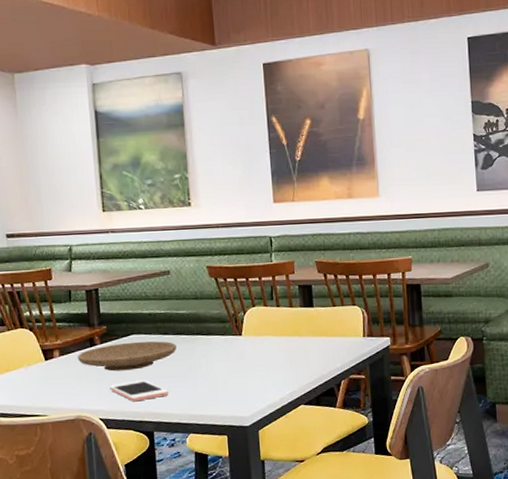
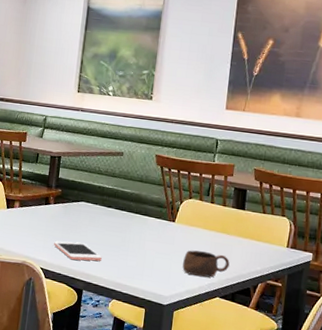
plate: present [77,341,177,372] -> none [32,206,116,233]
cup: none [258,359,308,389] -> present [182,250,230,278]

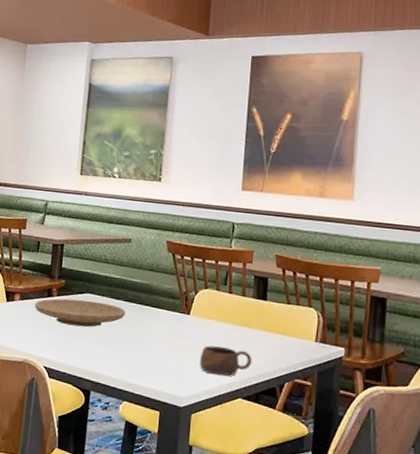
plate: none [32,206,116,233] -> present [34,298,125,327]
cell phone: present [54,241,102,261] -> none [58,337,111,359]

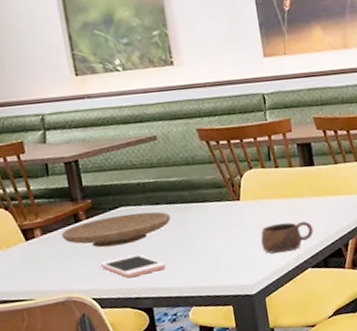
cell phone: none [58,337,111,359] -> present [100,254,166,278]

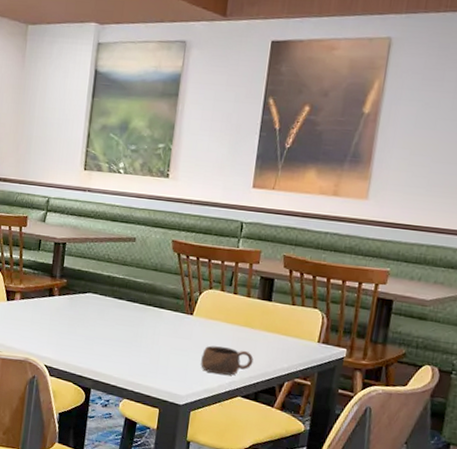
plate: present [61,211,171,248] -> none [35,298,128,327]
cell phone: present [100,254,166,278] -> none [59,336,112,358]

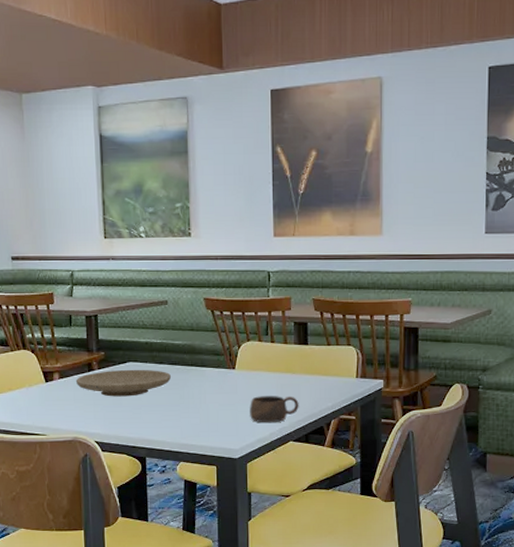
plate: none [35,298,128,327] -> present [75,369,171,397]

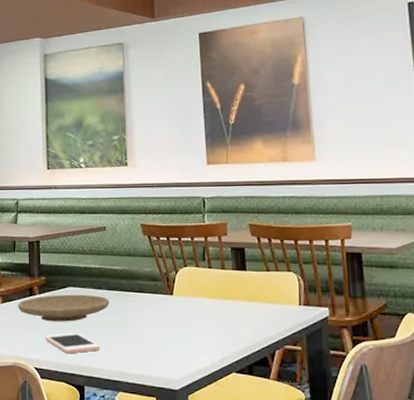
cell phone: none [106,407,161,428] -> present [45,333,100,354]
cup: present [250,396,299,423] -> none [189,323,240,353]

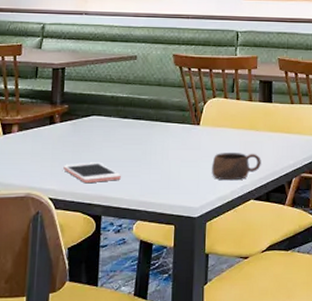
plate: present [17,294,109,322] -> none [35,123,134,151]
cup: none [189,323,240,353] -> present [212,153,261,181]

